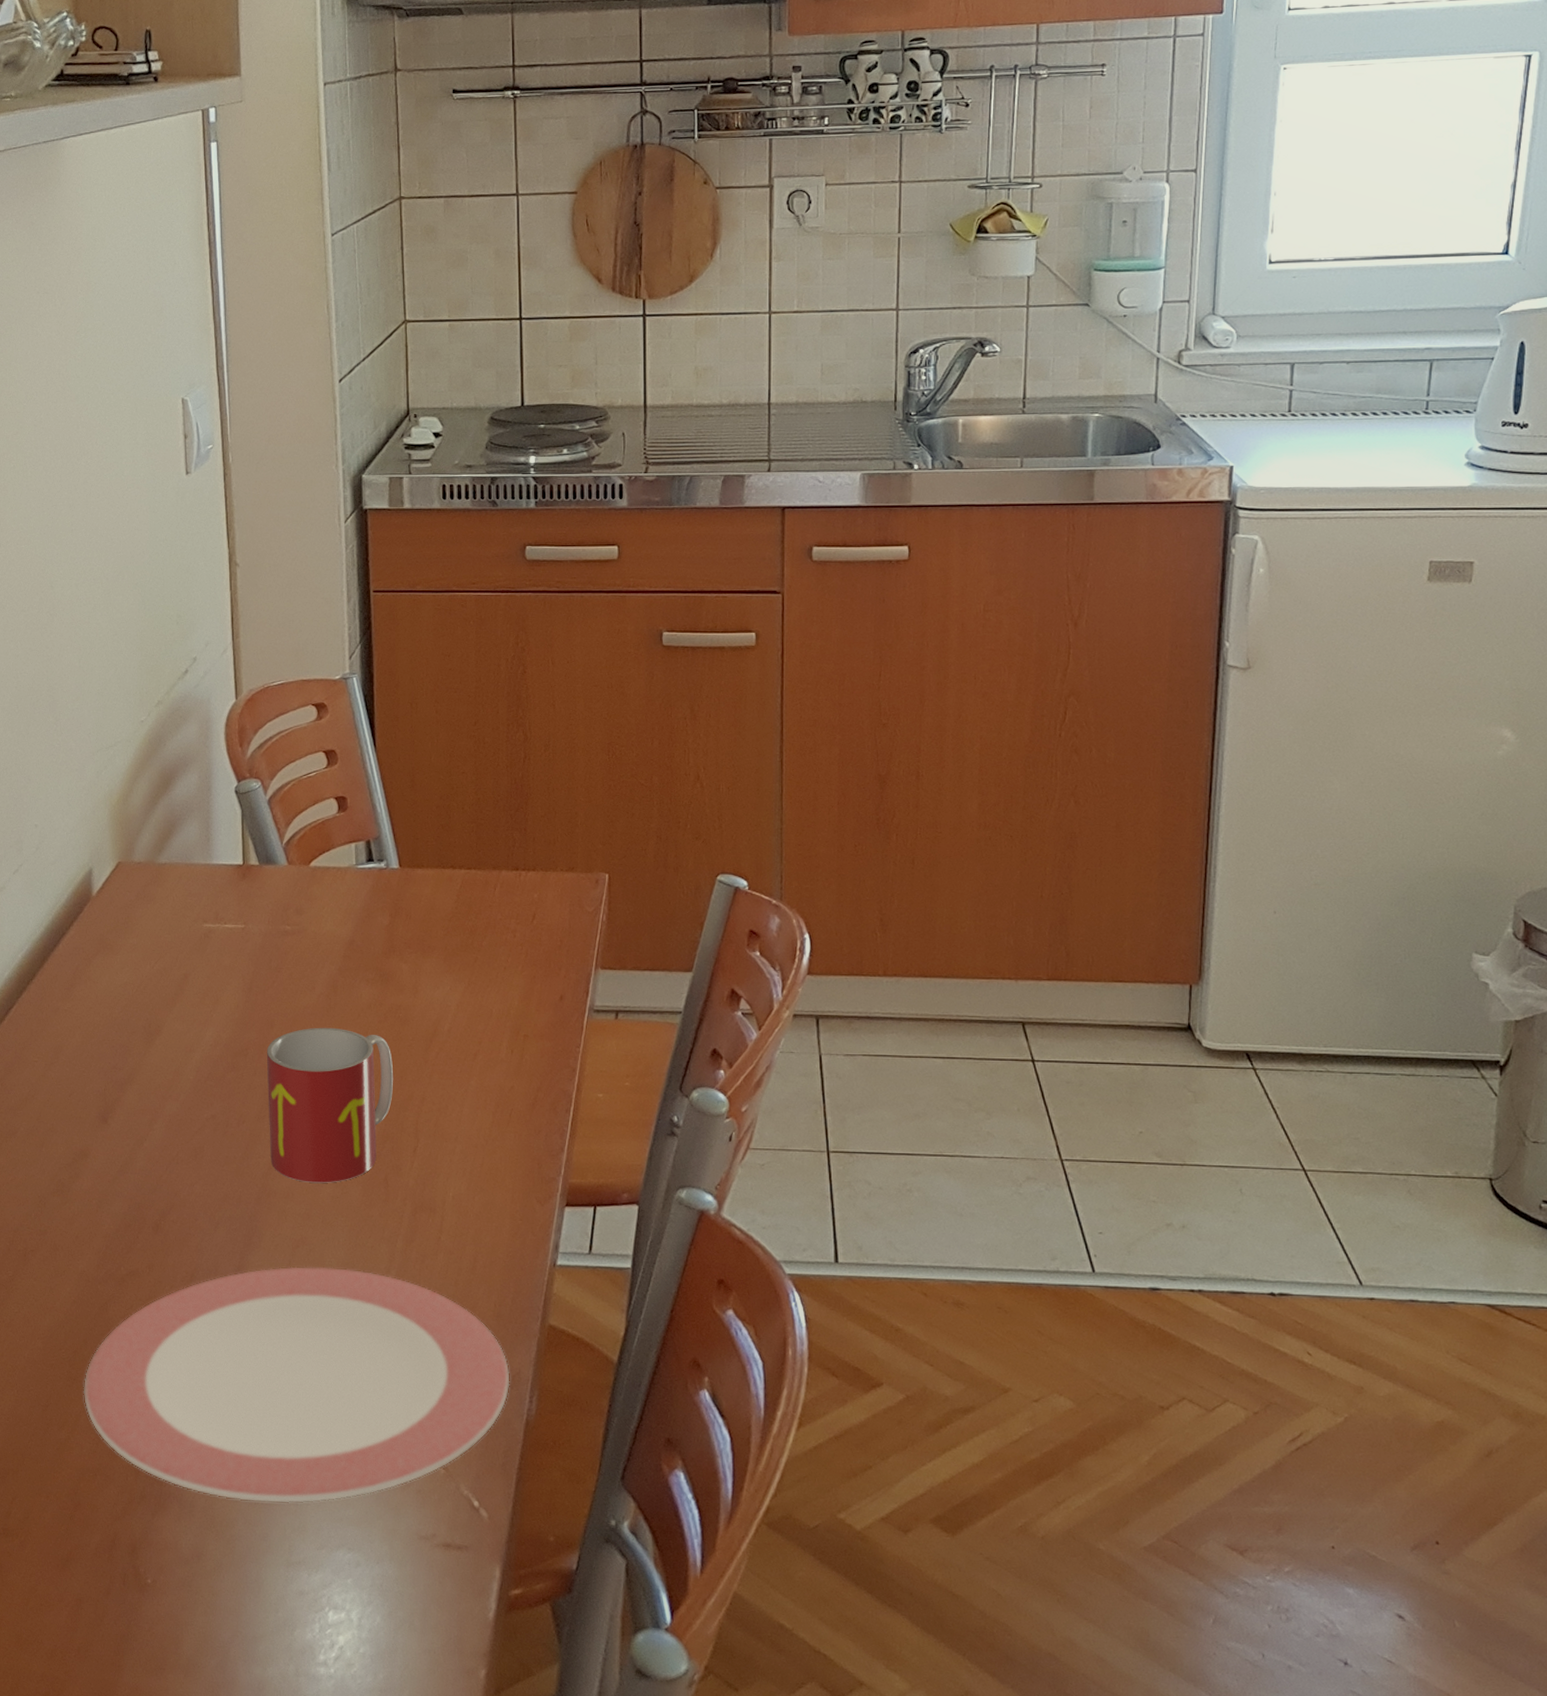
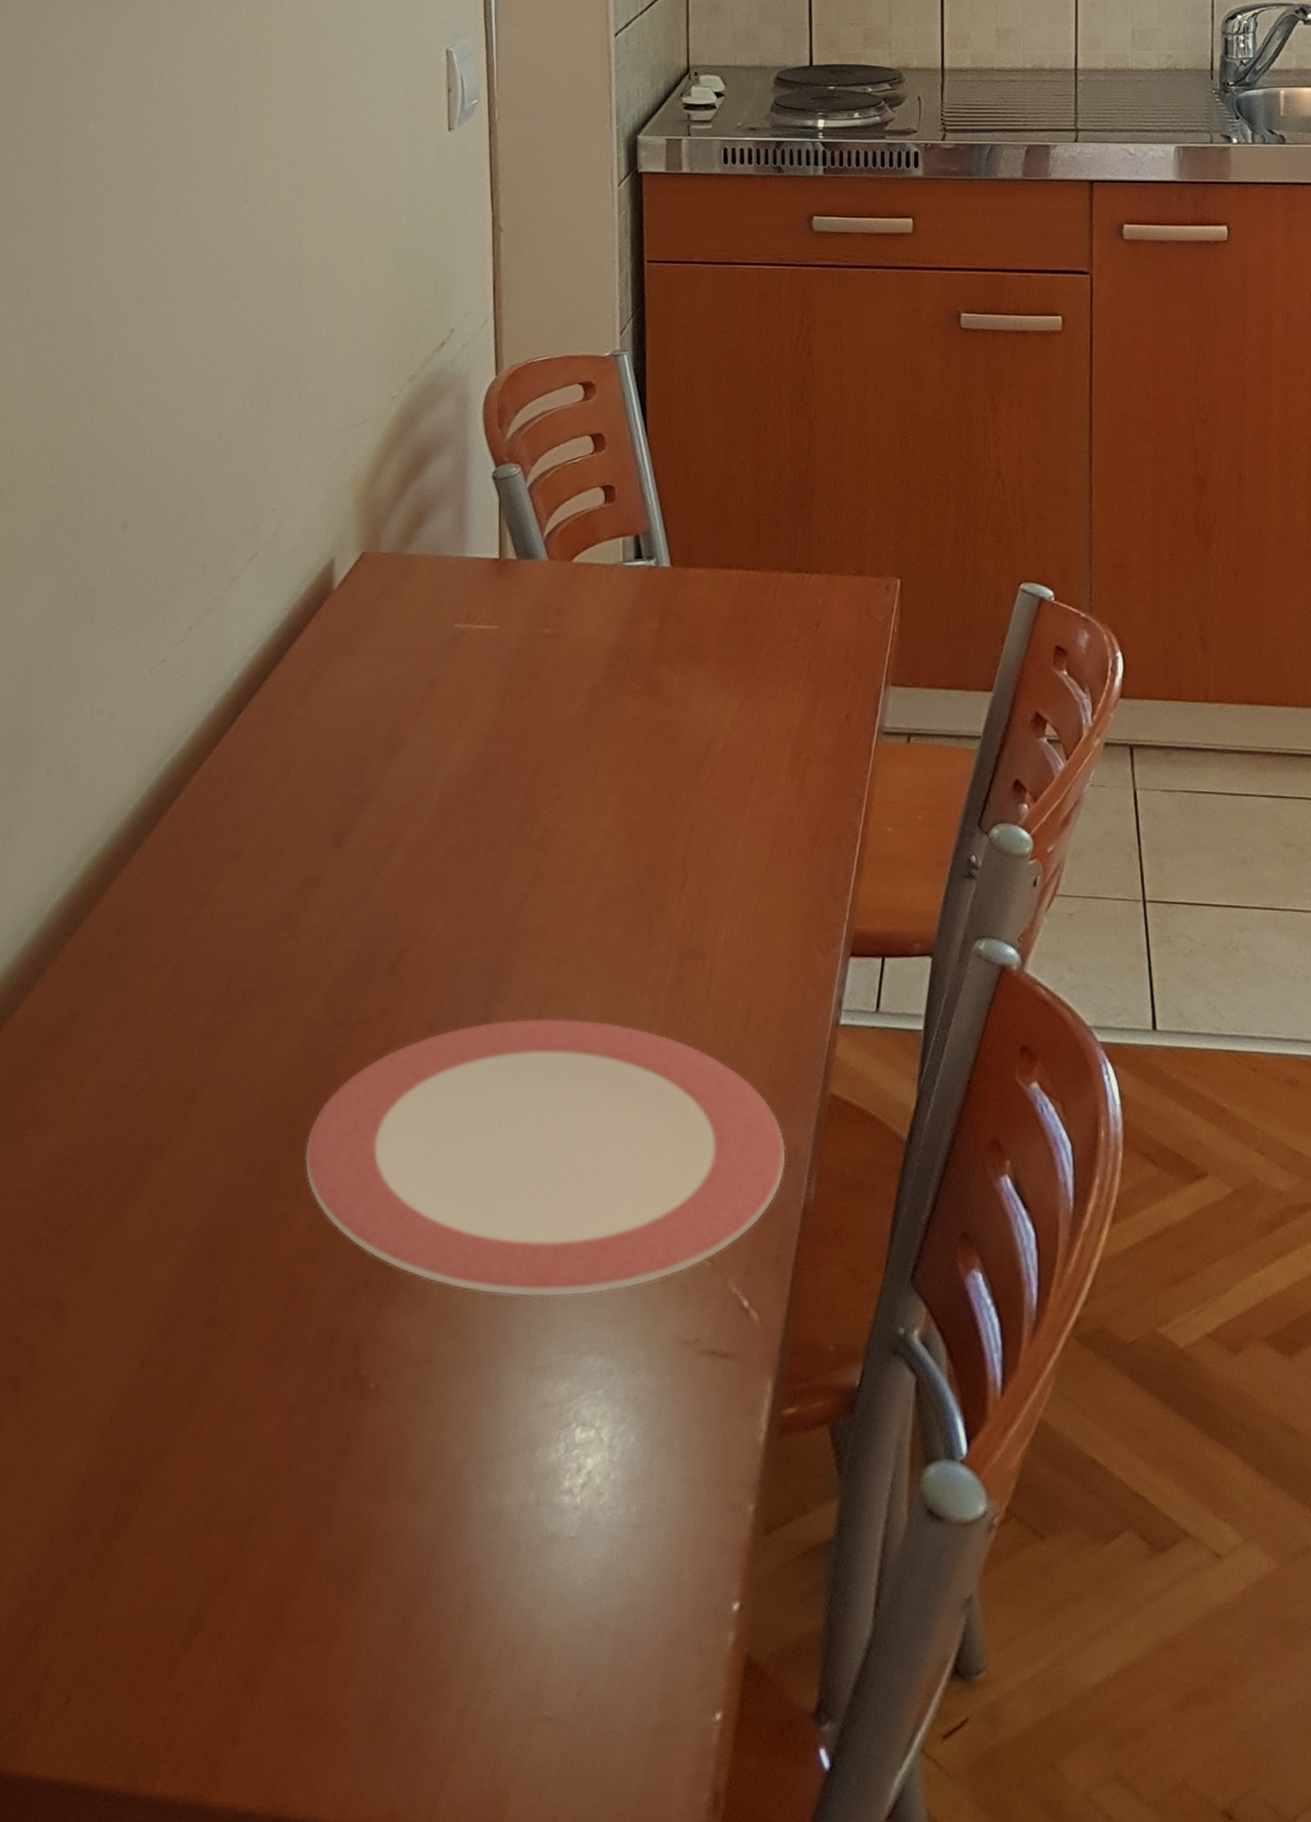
mug: present [266,1027,394,1183] -> none [520,743,661,923]

